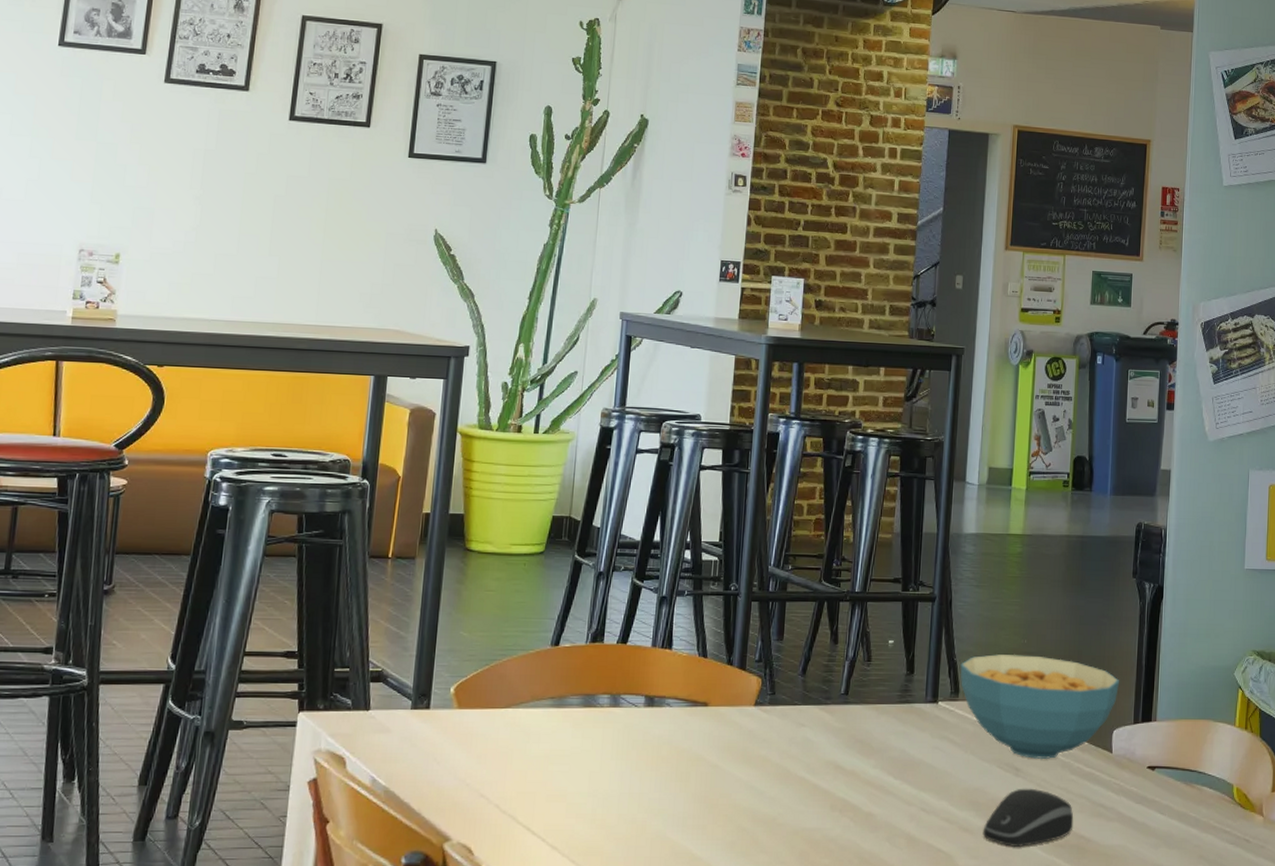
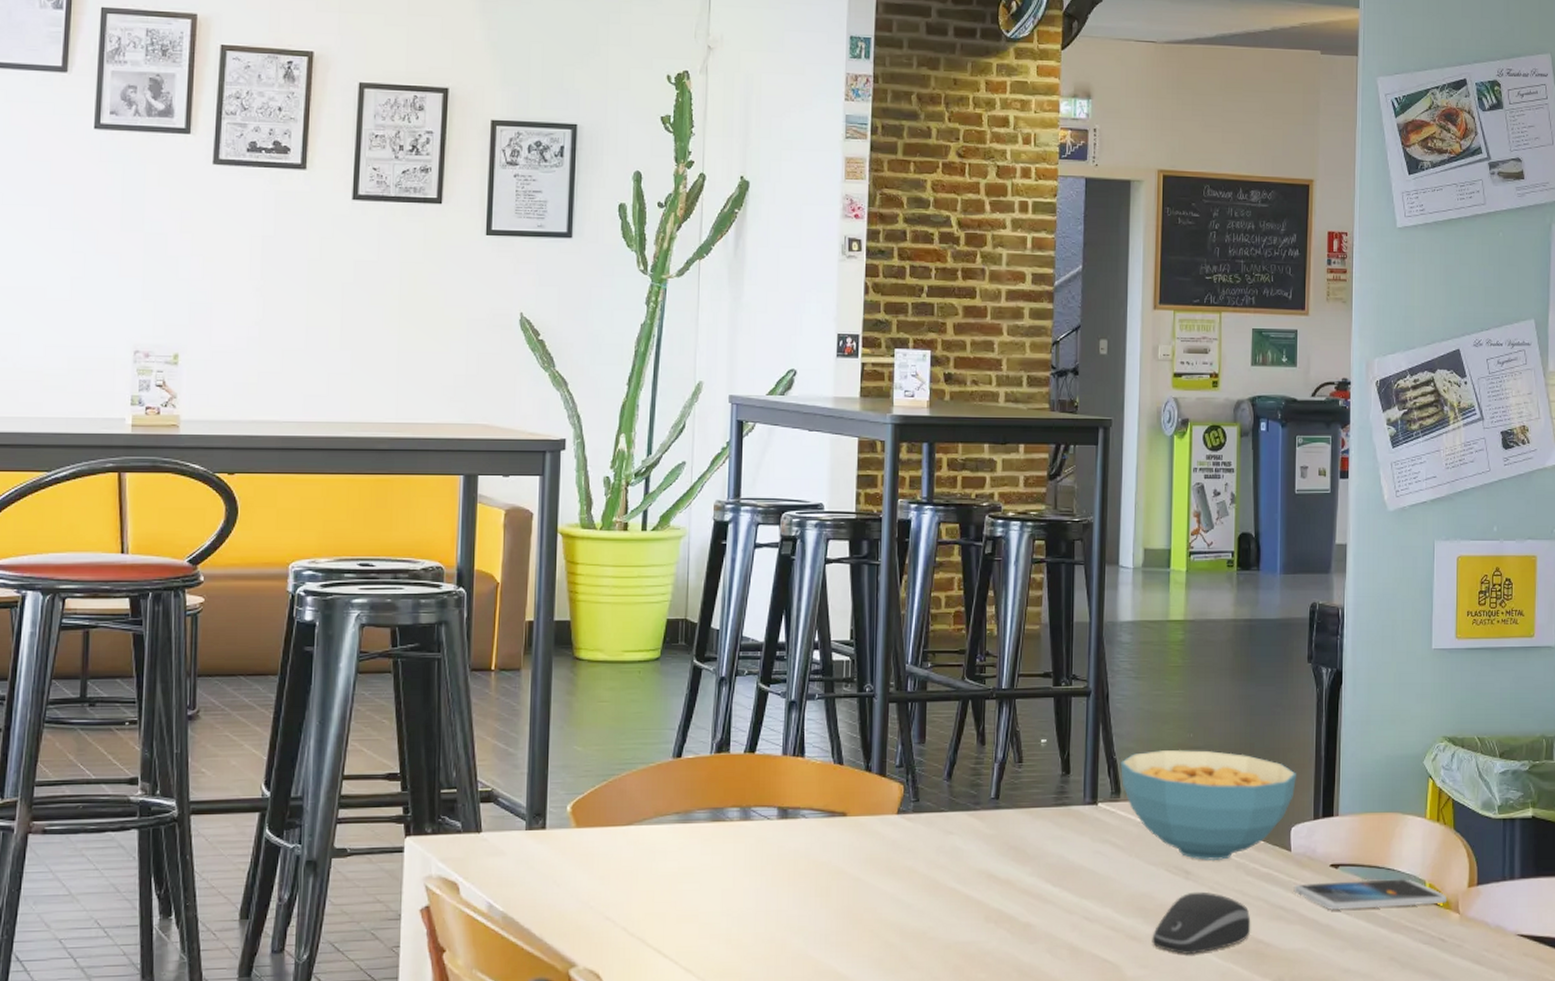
smartphone: none [1113,782,1253,809] -> present [1293,879,1448,910]

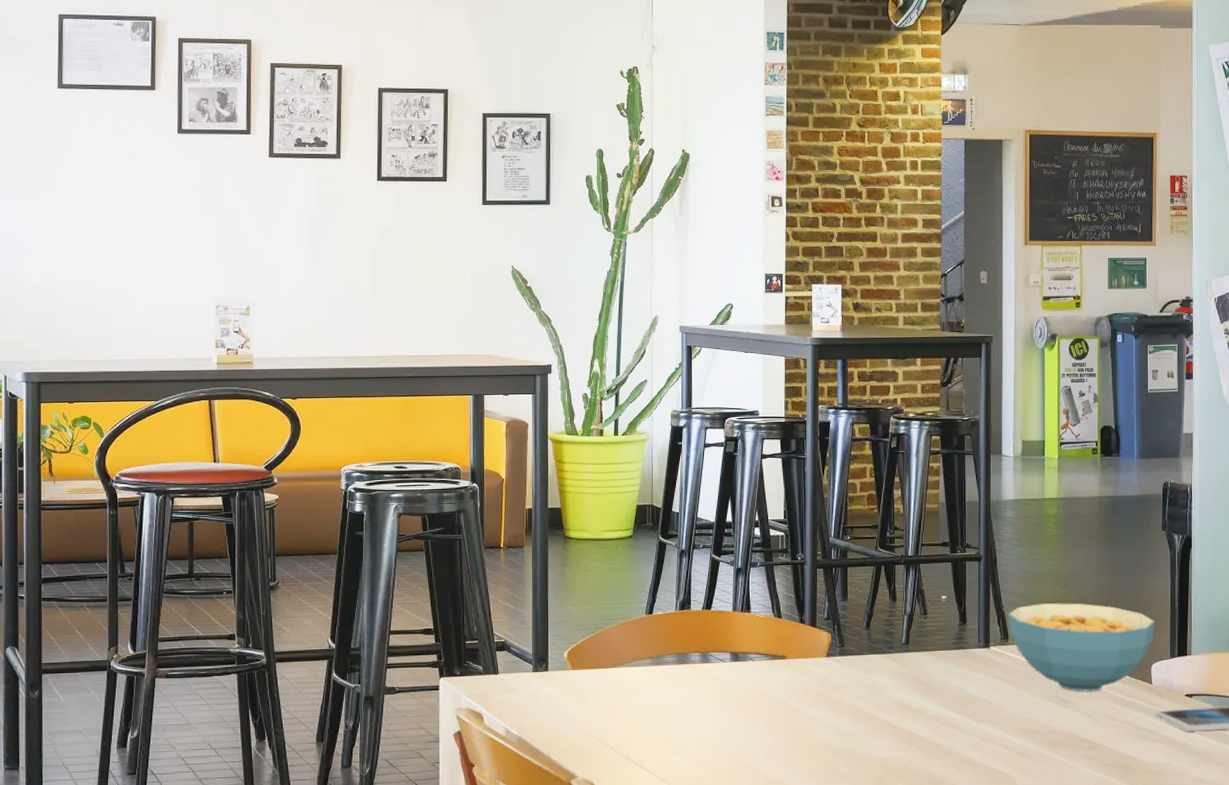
computer mouse: present [1152,891,1251,955] -> none [1038,717,1120,768]

